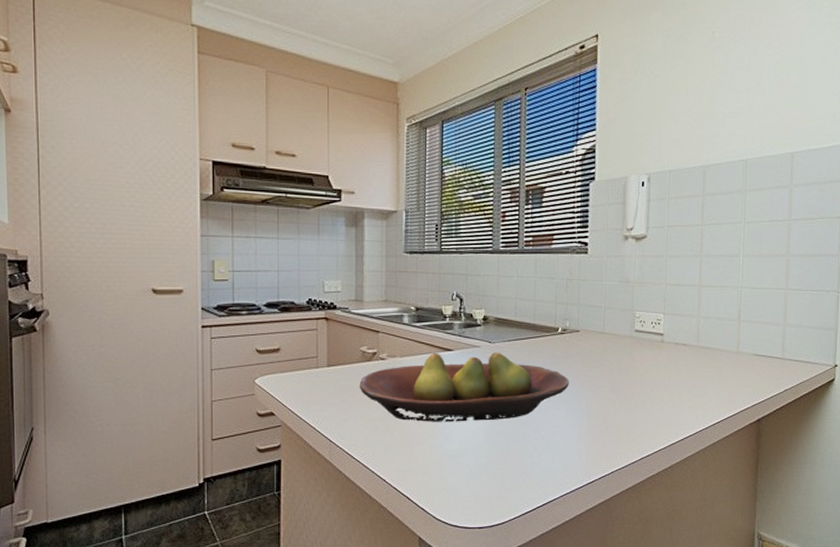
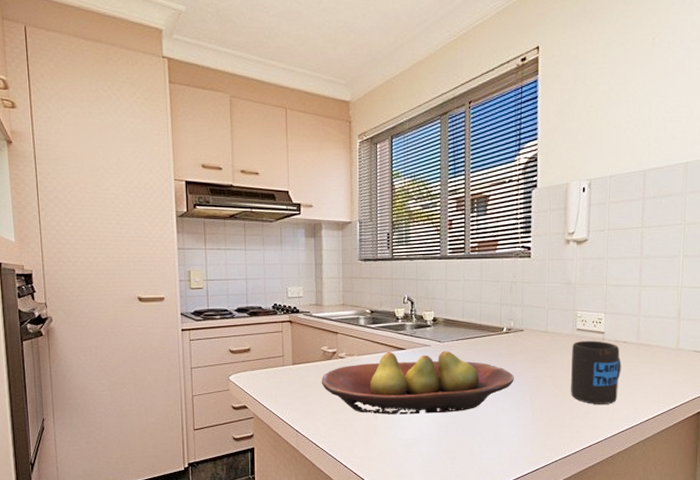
mug: none [628,342,681,411] -> present [571,340,621,404]

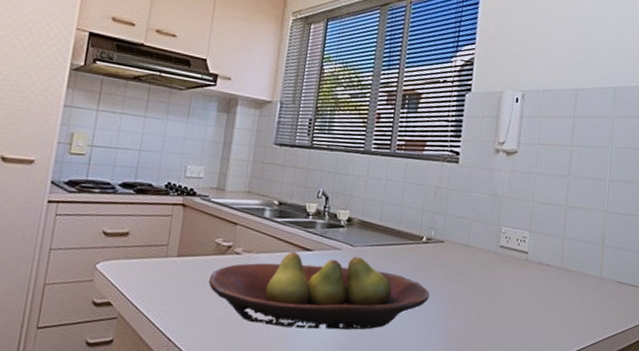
mug: present [571,340,621,404] -> none [489,259,543,334]

